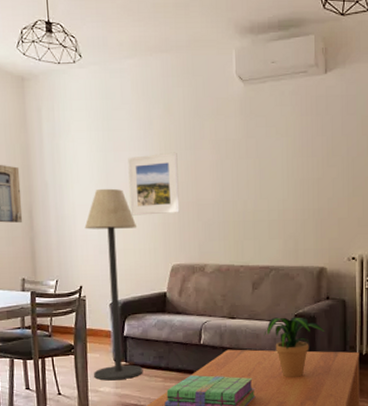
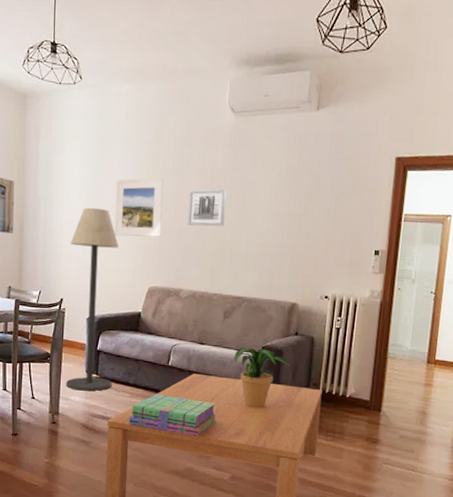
wall art: none [204,159,243,198] -> present [187,189,226,227]

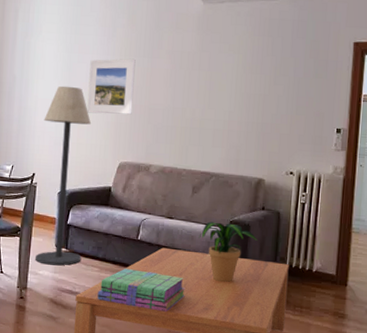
wall art: present [187,189,226,227] -> none [157,70,195,105]

